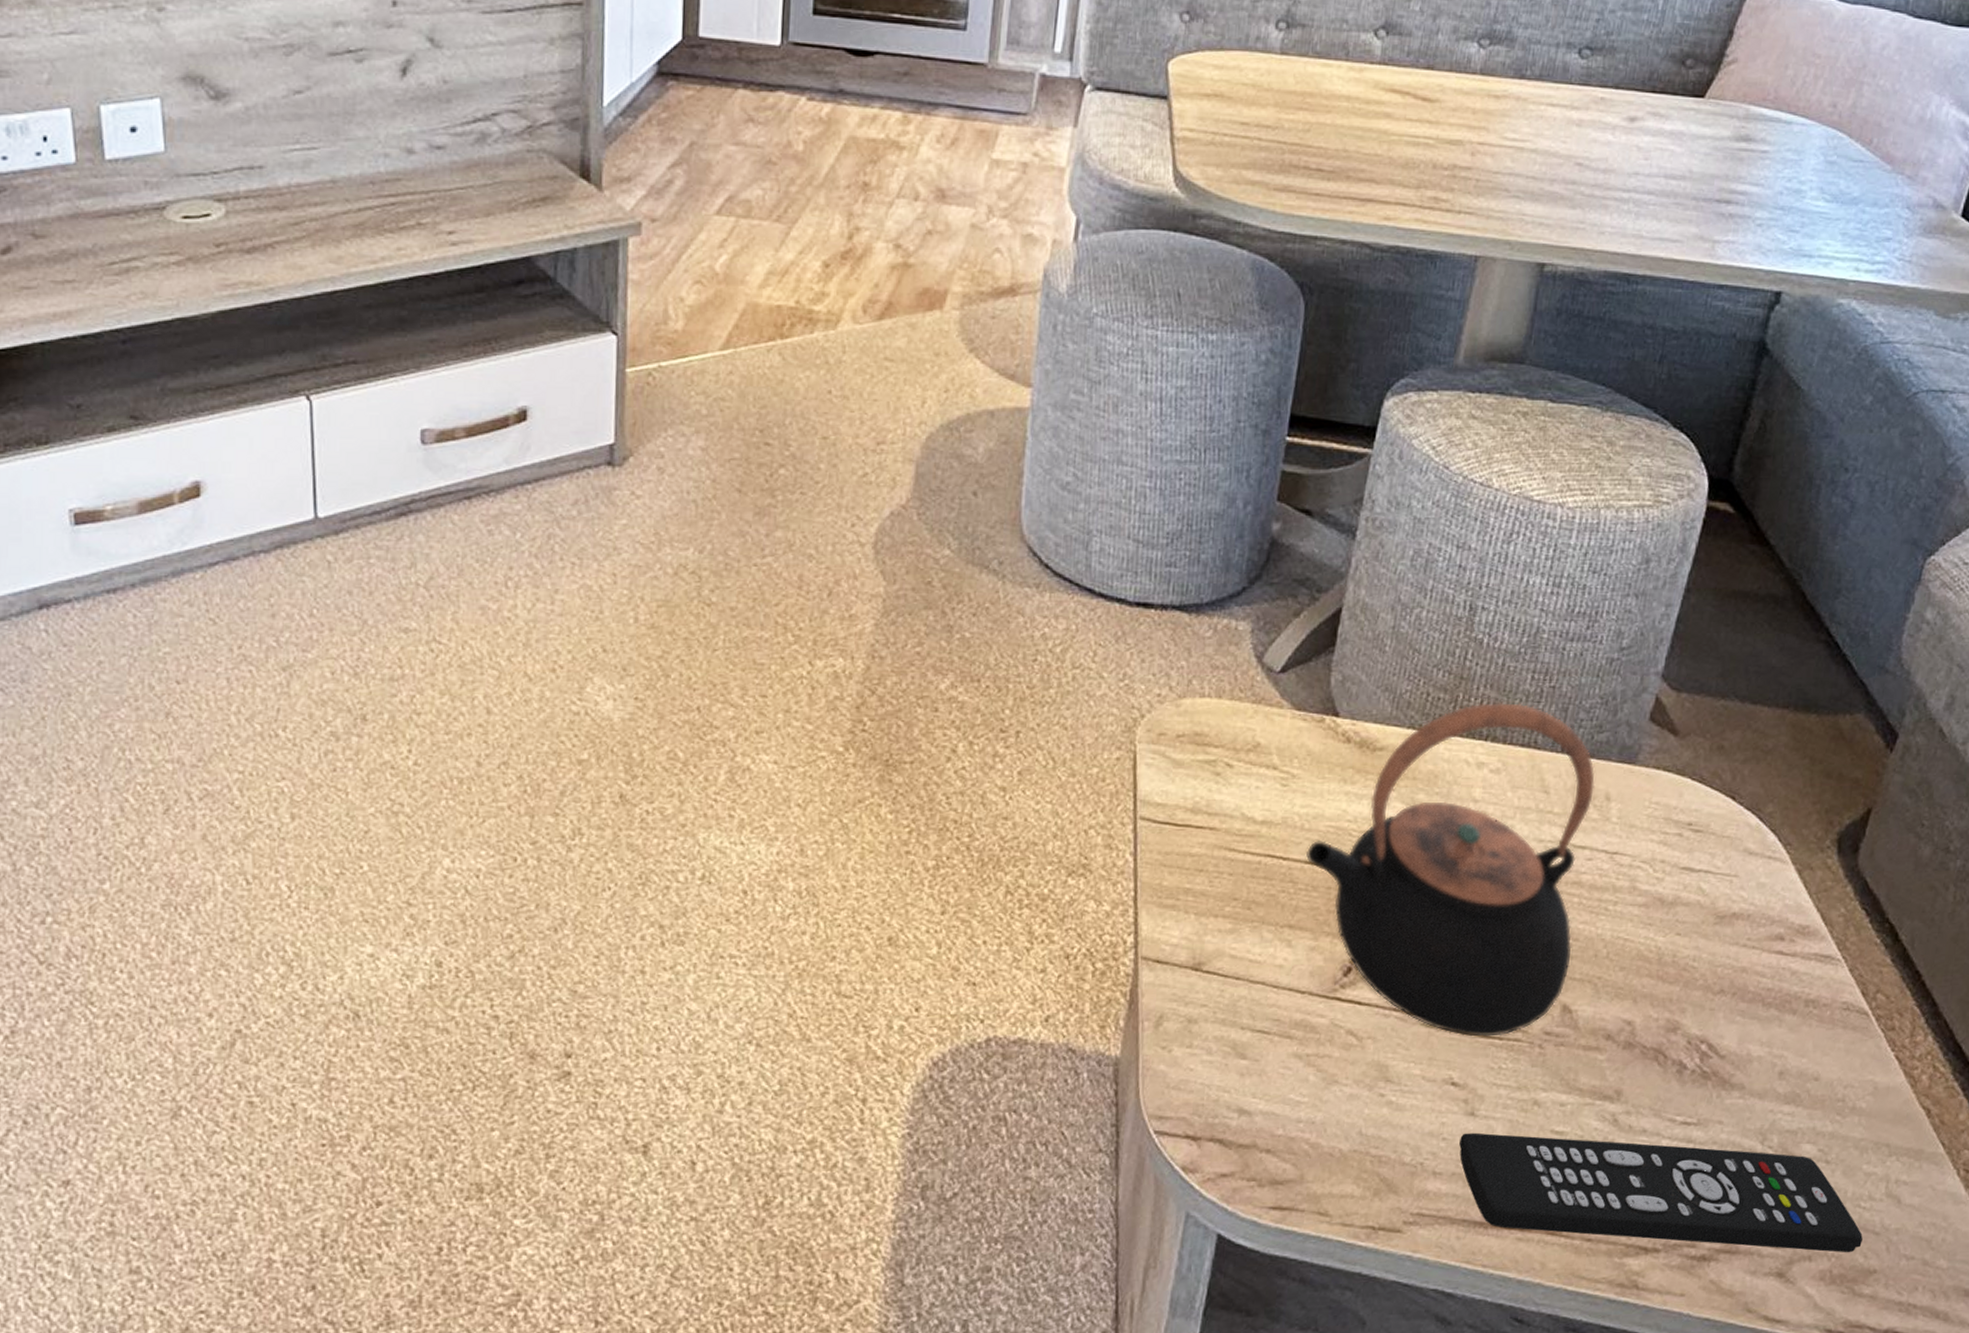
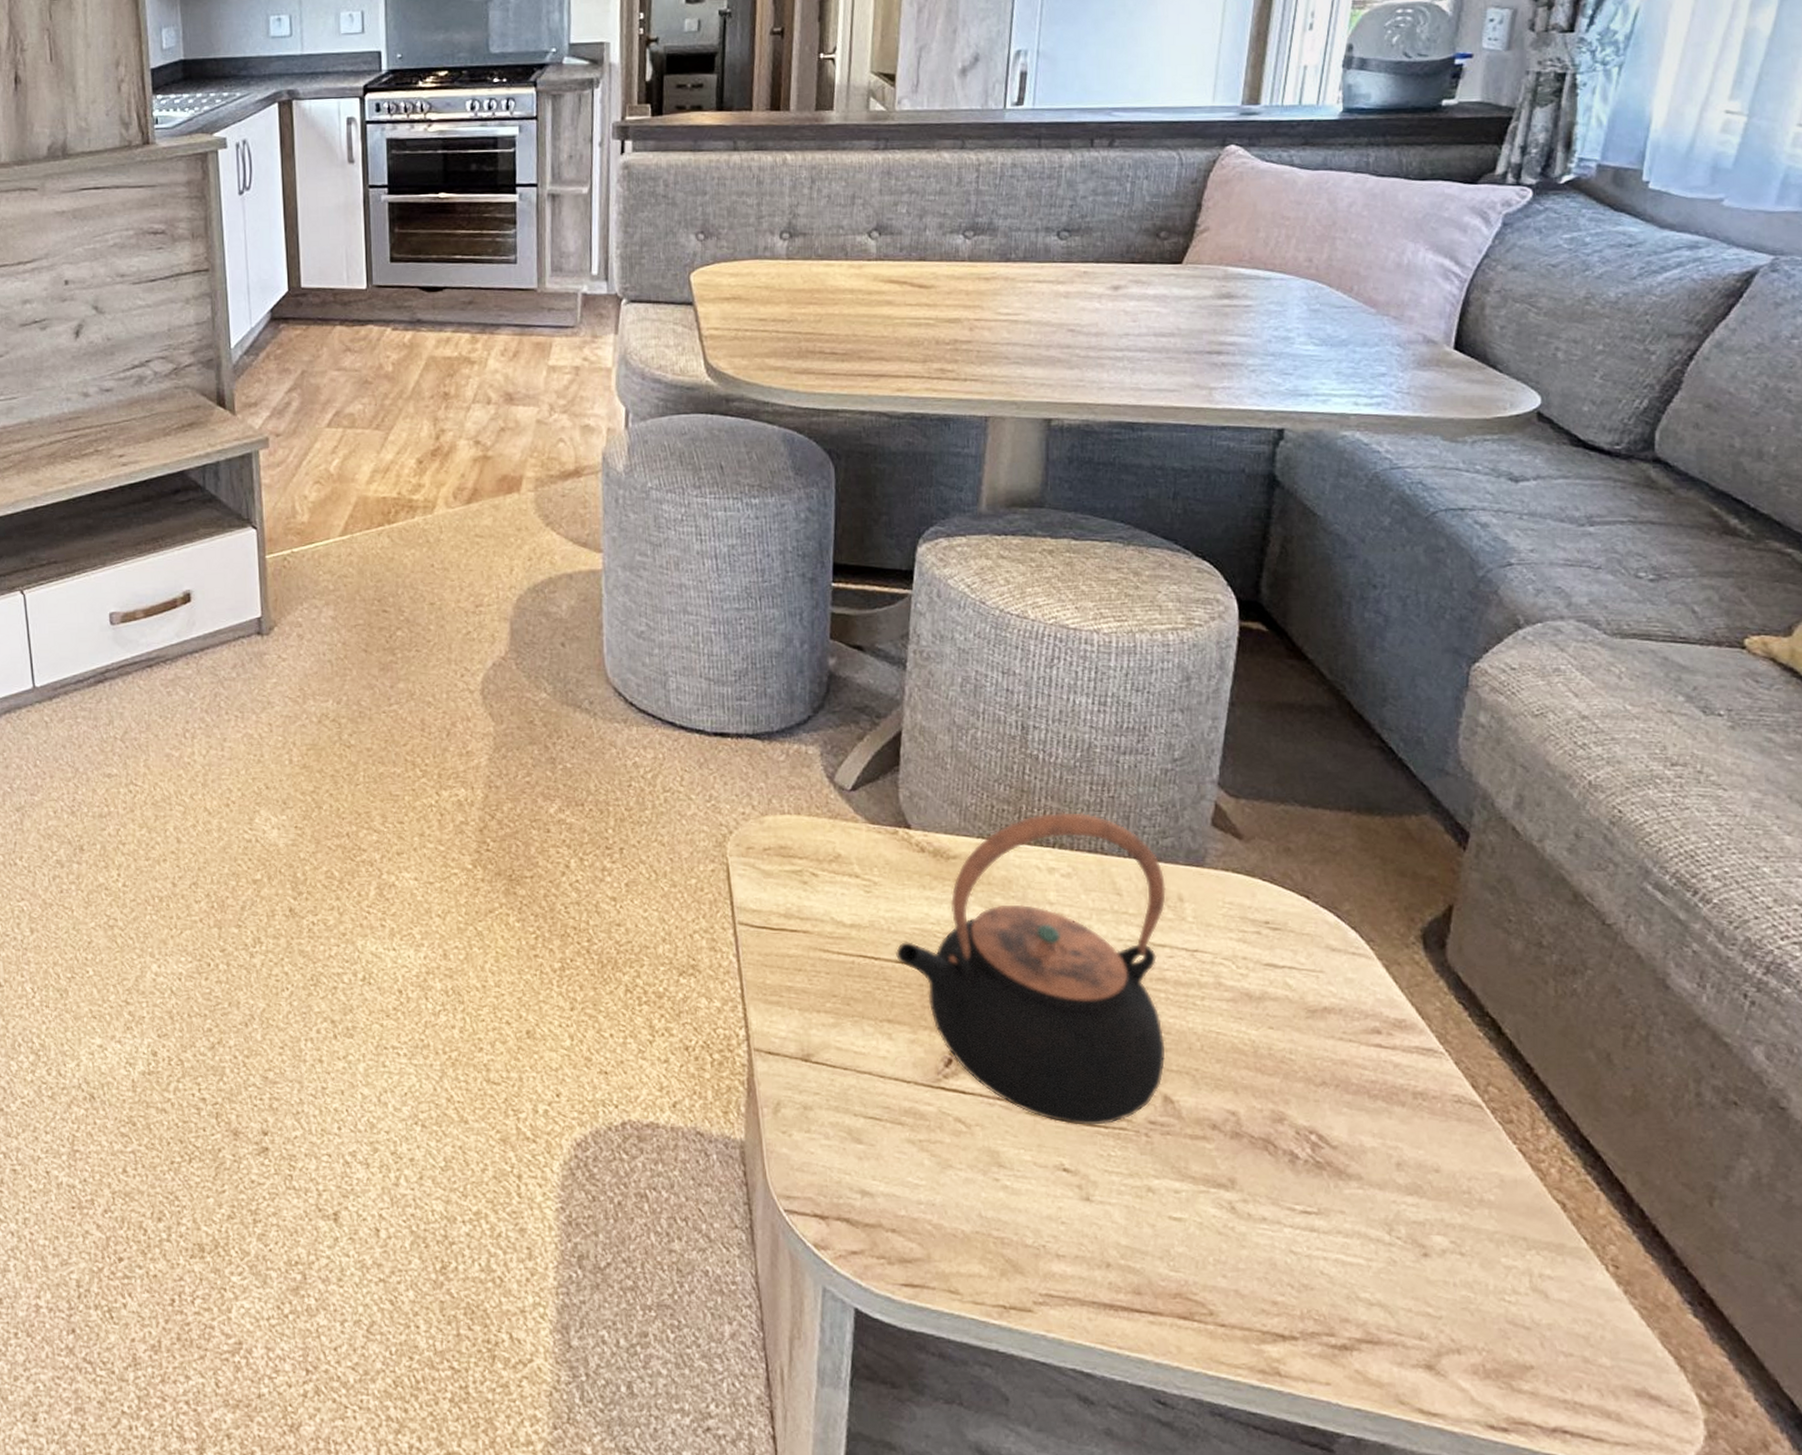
remote control: present [1459,1132,1863,1253] -> none [1079,1217,1513,1348]

